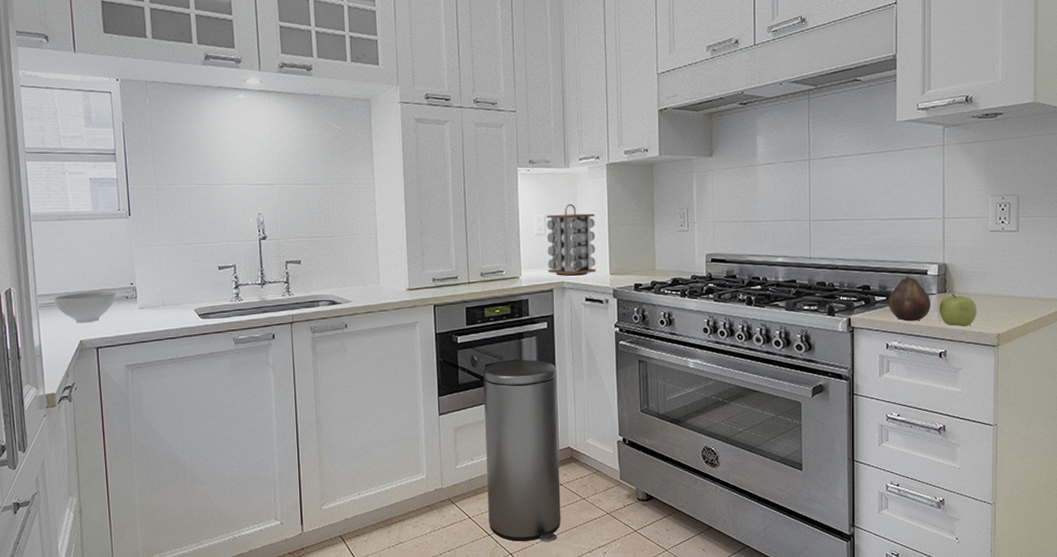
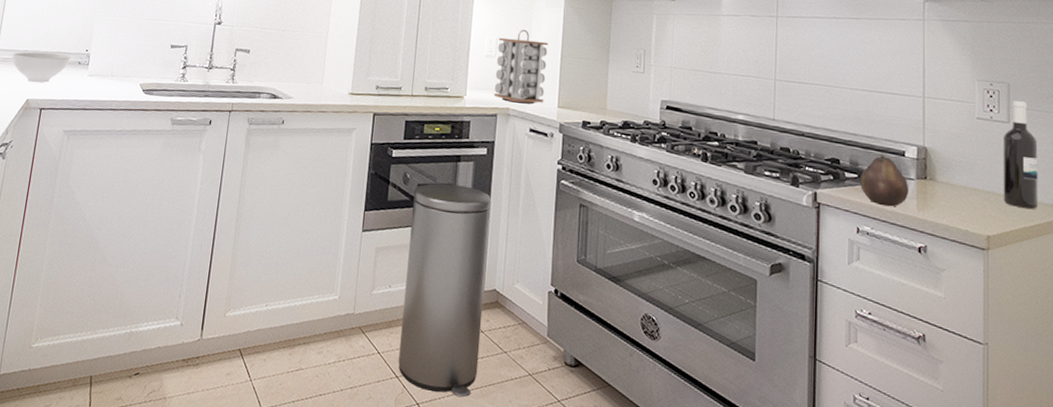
fruit: present [939,294,977,327] -> none [918,182,962,222]
wine bottle: none [1011,210,1042,306] -> present [1003,101,1039,210]

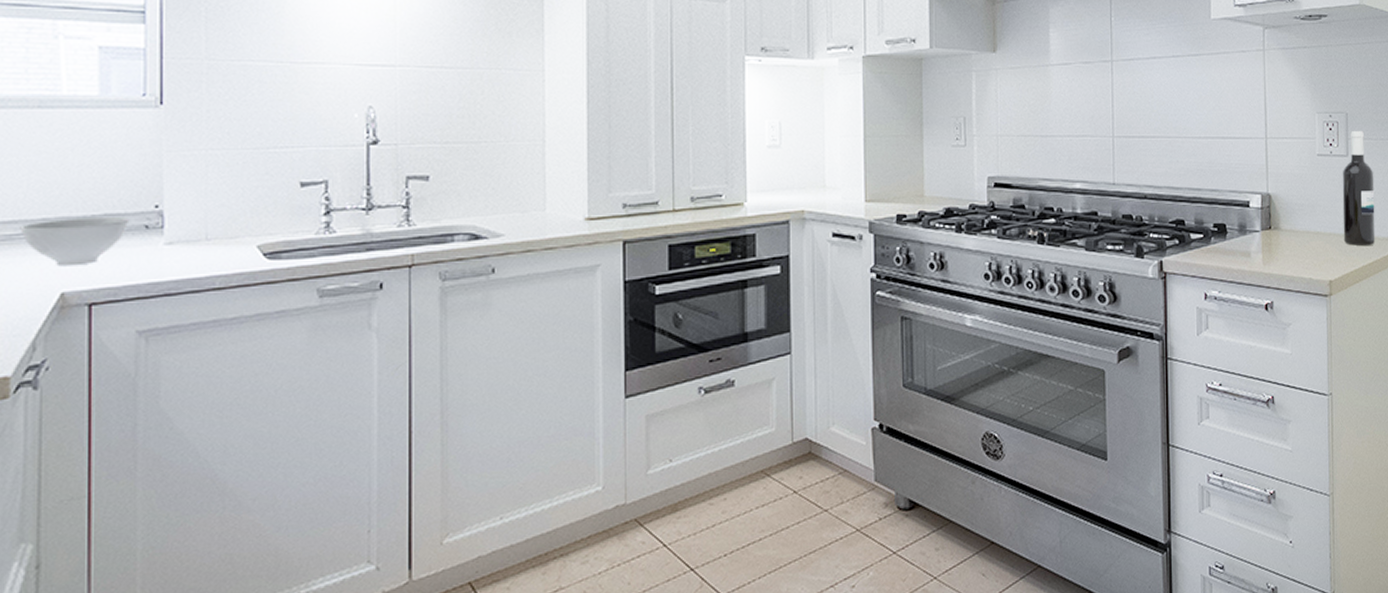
pedal bin: present [398,182,492,398] -> none [689,316,794,577]
spice rack: present [493,29,548,104] -> none [782,106,847,203]
fruit: present [859,154,909,207] -> none [1205,208,1255,265]

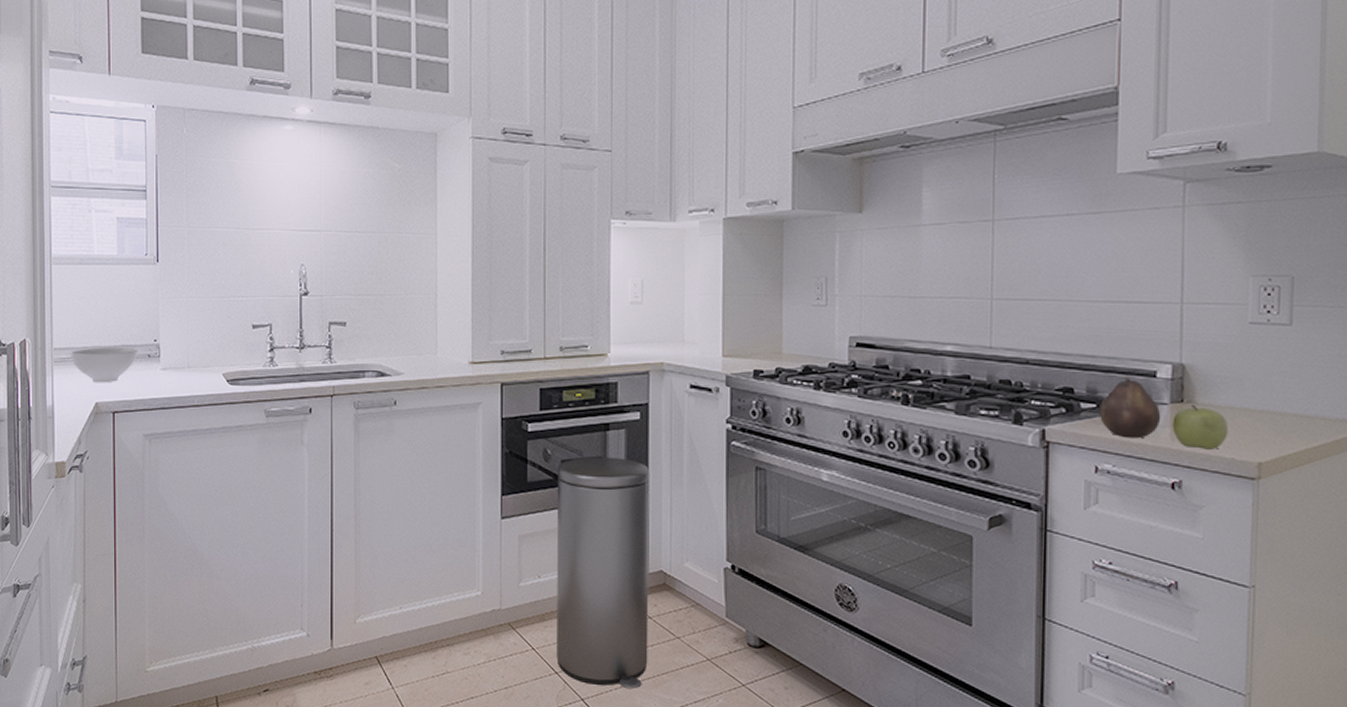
pedal bin: none [689,316,794,577] -> present [556,455,650,689]
fruit: none [1205,208,1255,265] -> present [1098,377,1161,439]
fruit: none [1264,231,1306,273] -> present [1172,405,1228,451]
wine bottle: present [1342,131,1376,247] -> none [1280,297,1328,428]

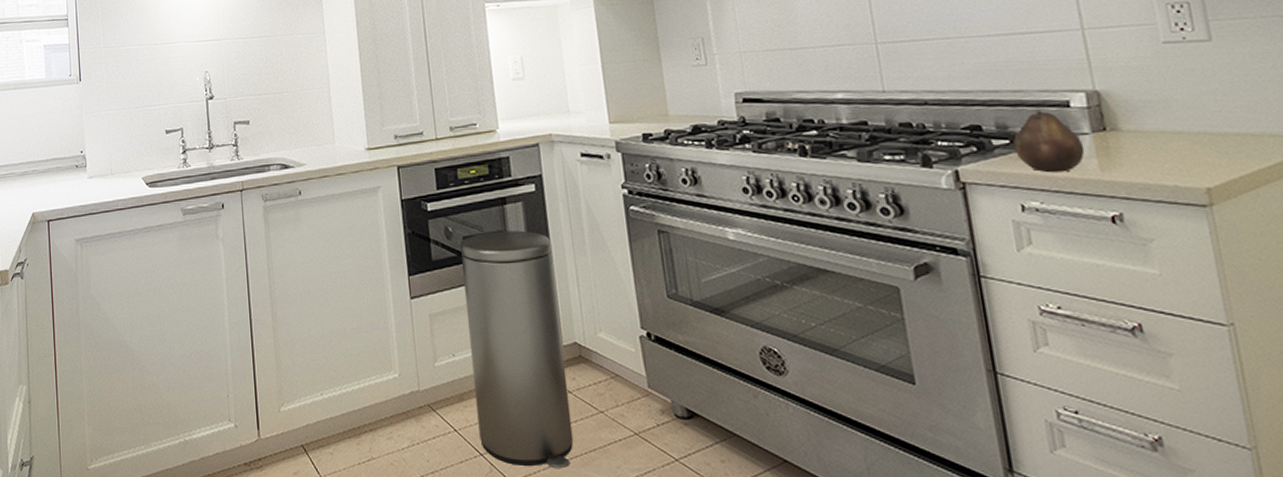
bowl: present [70,347,138,383] -> none [9,160,67,195]
fruit: present [1172,405,1228,451] -> none [1098,133,1165,180]

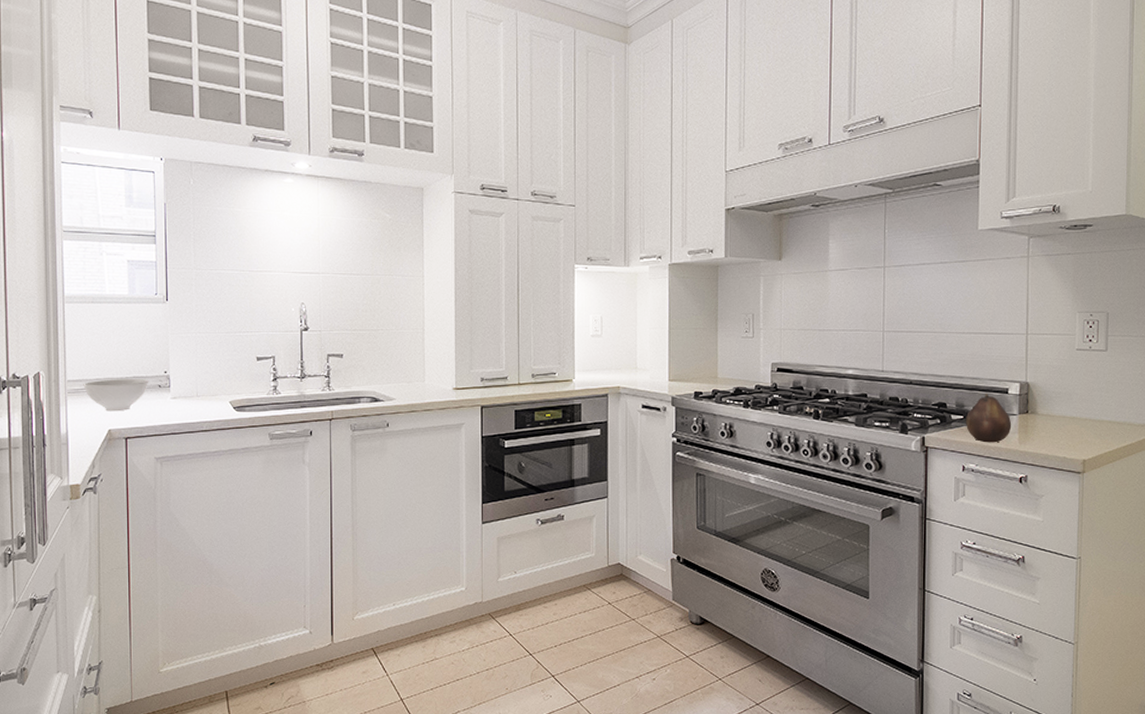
bowl: none [9,160,67,195] -> present [83,379,149,412]
pedal bin: present [459,230,574,469] -> none [530,467,609,665]

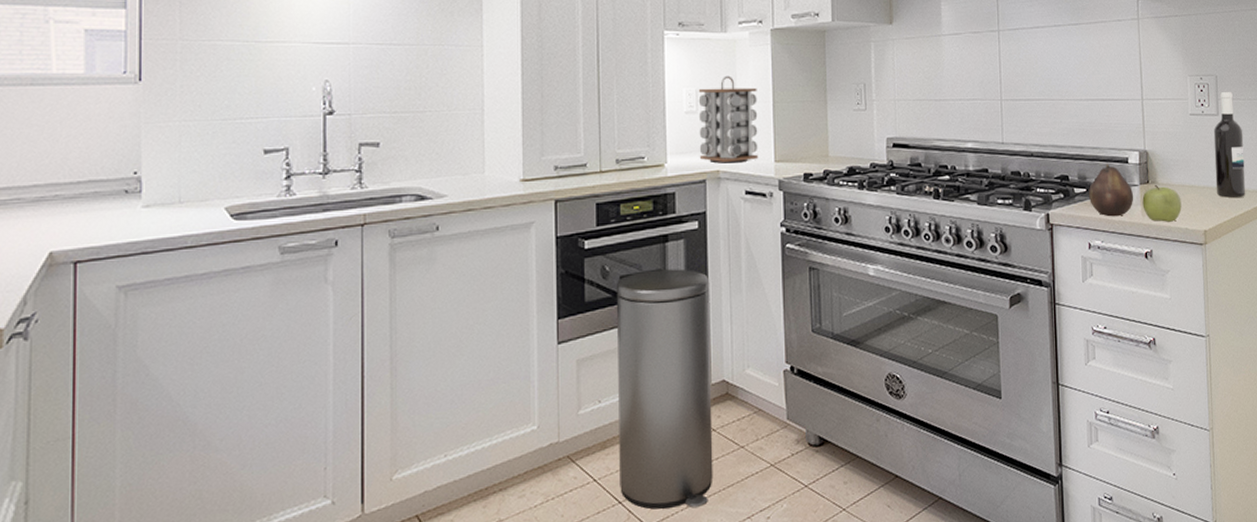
bowl: present [83,379,149,412] -> none [13,183,112,228]
pedal bin: none [530,467,609,665] -> present [616,268,713,510]
spice rack: none [603,304,655,381] -> present [698,75,759,163]
fruit: none [1020,415,1061,451] -> present [1142,185,1182,223]
wine bottle: none [1099,329,1133,431] -> present [1213,92,1246,199]

